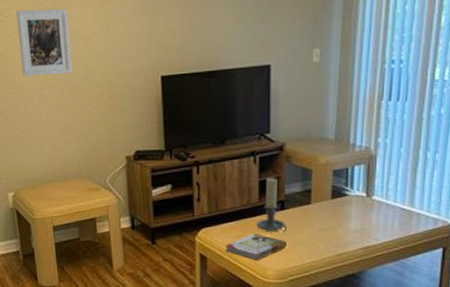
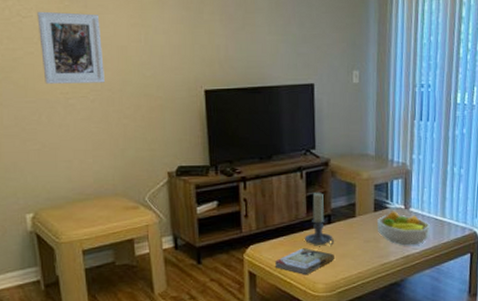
fruit bowl: none [333,198,396,236] -> present [376,211,431,246]

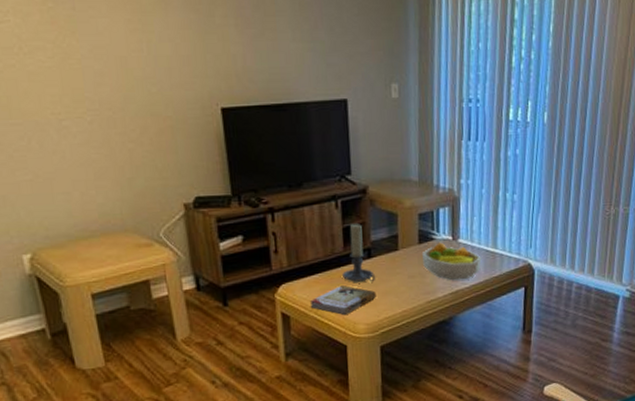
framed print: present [37,11,105,84] -> none [15,14,103,103]

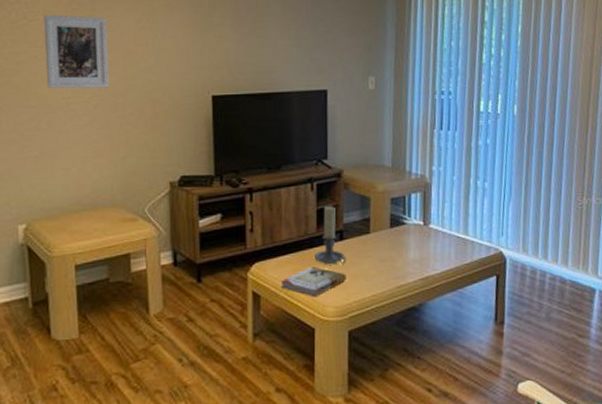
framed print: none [15,14,103,103] -> present [43,14,109,88]
fruit bowl: present [421,242,482,280] -> none [392,227,452,266]

